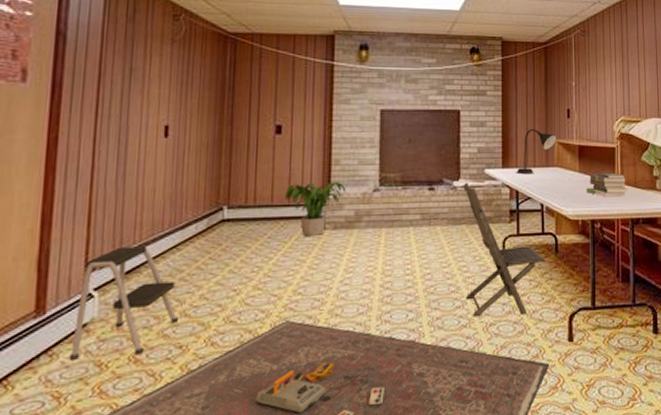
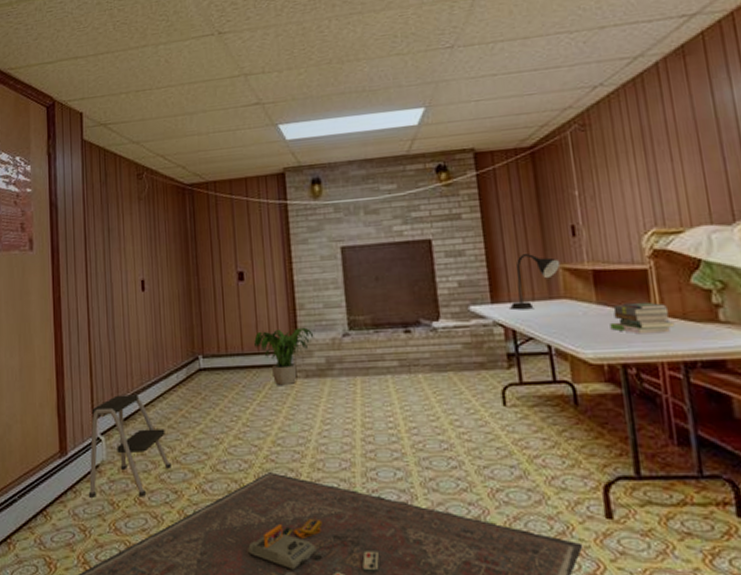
folding chair: present [463,182,545,317] -> none [444,322,562,482]

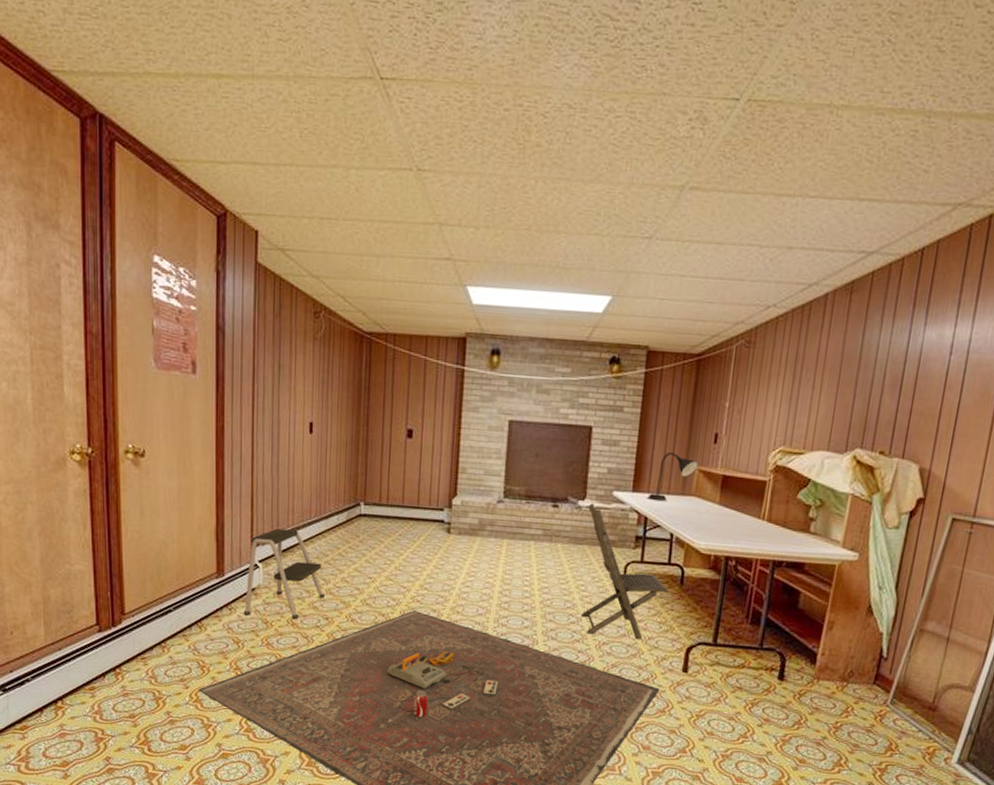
potted plant: present [254,327,314,386] -> none [415,487,472,540]
folding chair: none [444,322,562,482] -> present [580,503,668,640]
books: present [609,301,675,335] -> none [724,507,775,536]

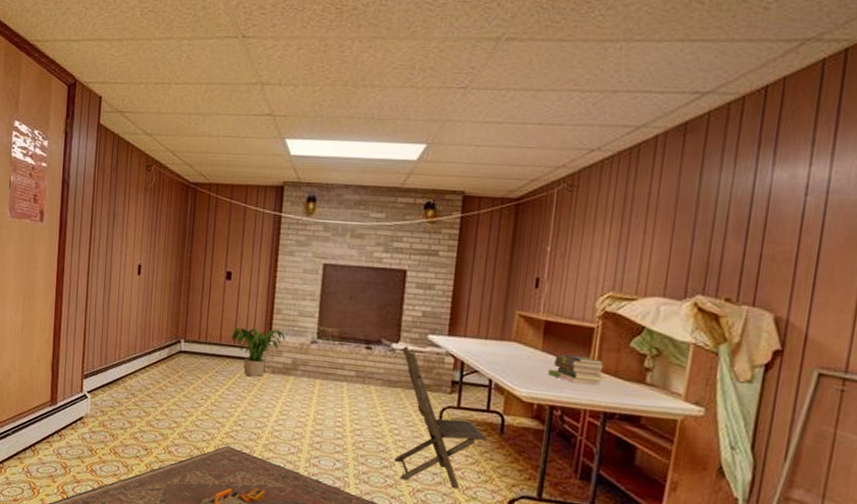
step stool: present [243,528,325,620] -> none [71,362,145,449]
potted plant: none [415,487,472,540] -> present [231,327,286,378]
desk lamp: present [647,452,698,502] -> none [464,297,518,347]
books: none [724,507,775,536] -> present [548,354,606,386]

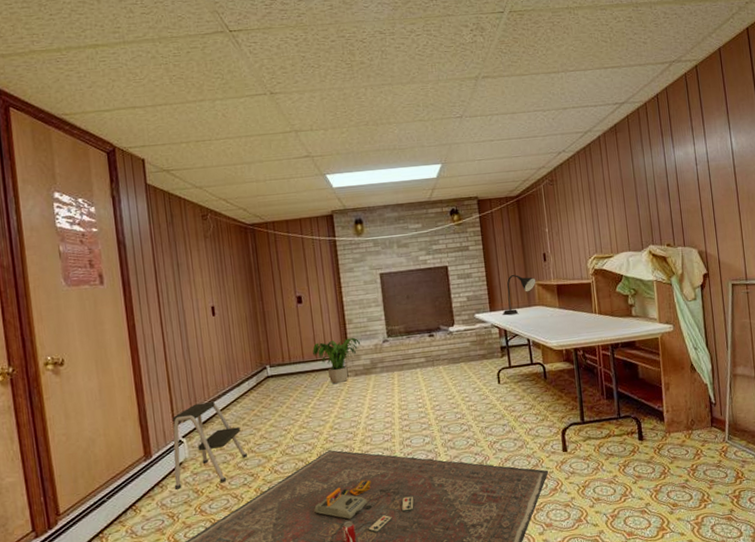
step stool: none [71,362,145,449] -> present [173,401,247,489]
folding chair: present [393,346,487,490] -> none [458,327,536,438]
desk lamp: none [464,297,518,347] -> present [503,275,536,316]
books: present [548,354,606,386] -> none [567,305,607,328]

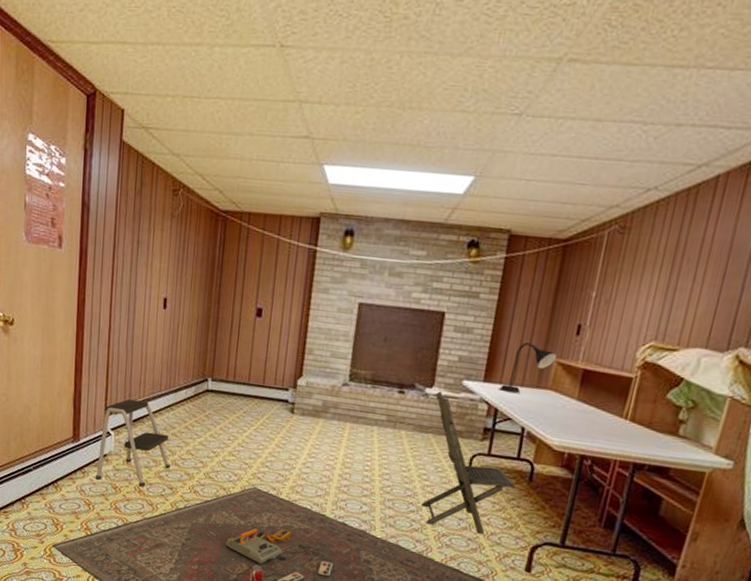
potted plant: present [313,337,361,384] -> none [260,366,317,419]
folding chair: none [458,327,536,438] -> present [420,391,515,535]

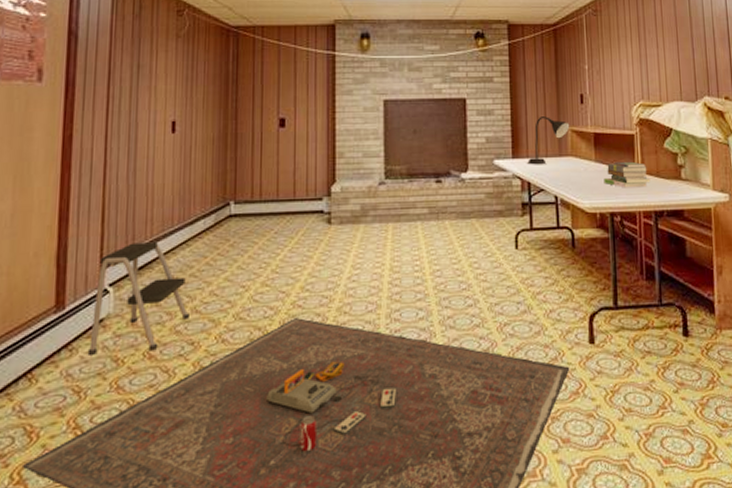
folding chair: present [420,391,515,535] -> none [471,174,562,317]
books: none [581,403,639,437] -> present [603,161,651,188]

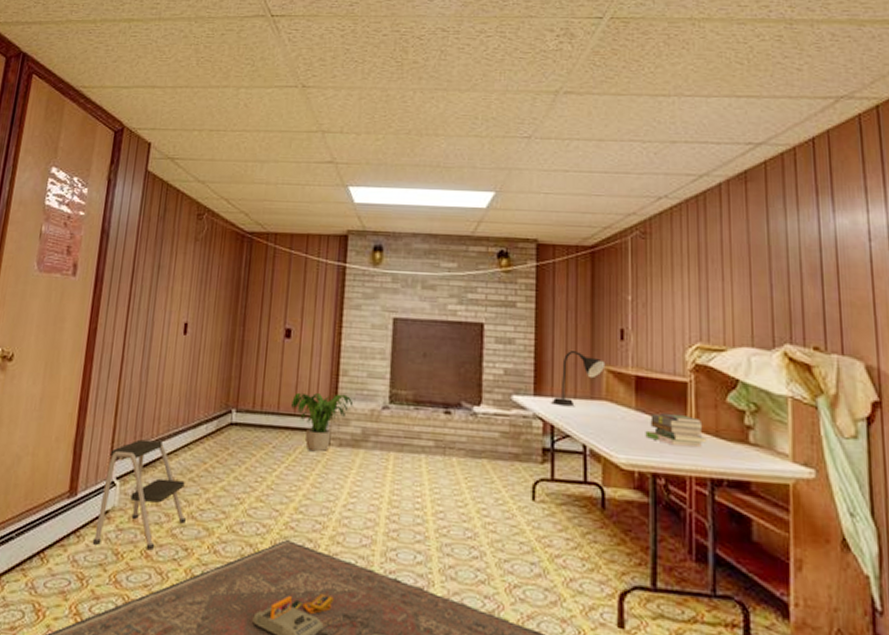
potted plant: none [291,175,351,232] -> present [291,392,354,453]

